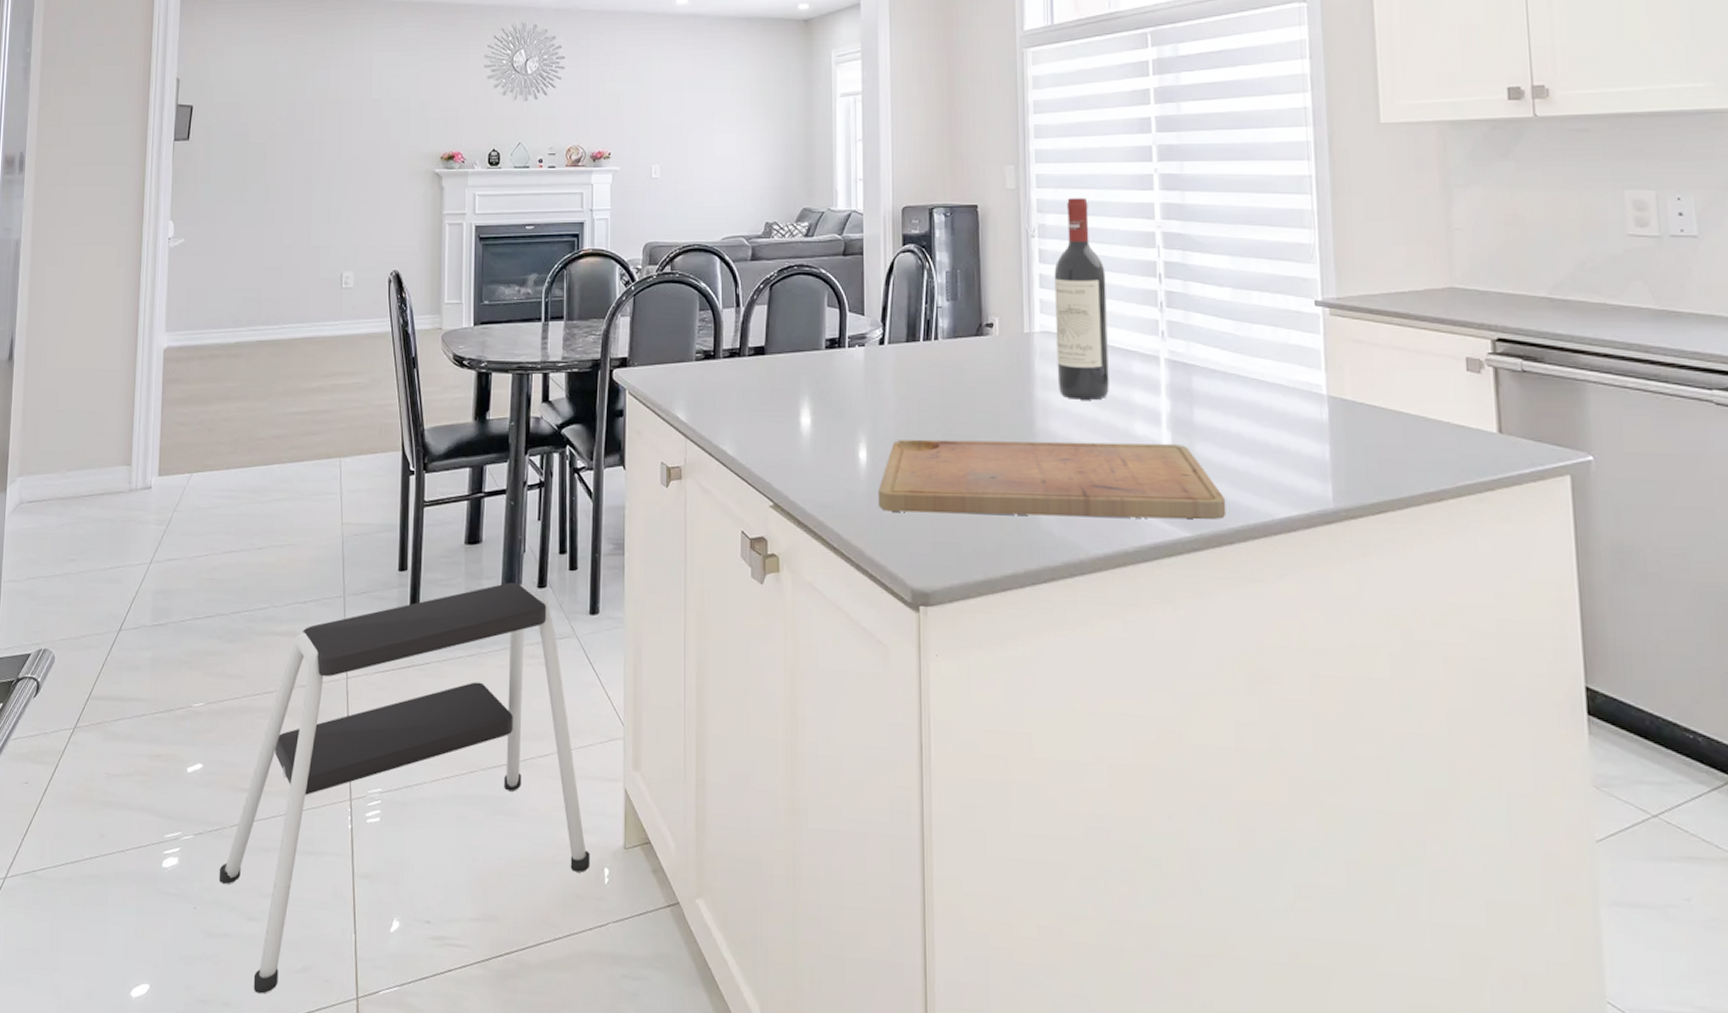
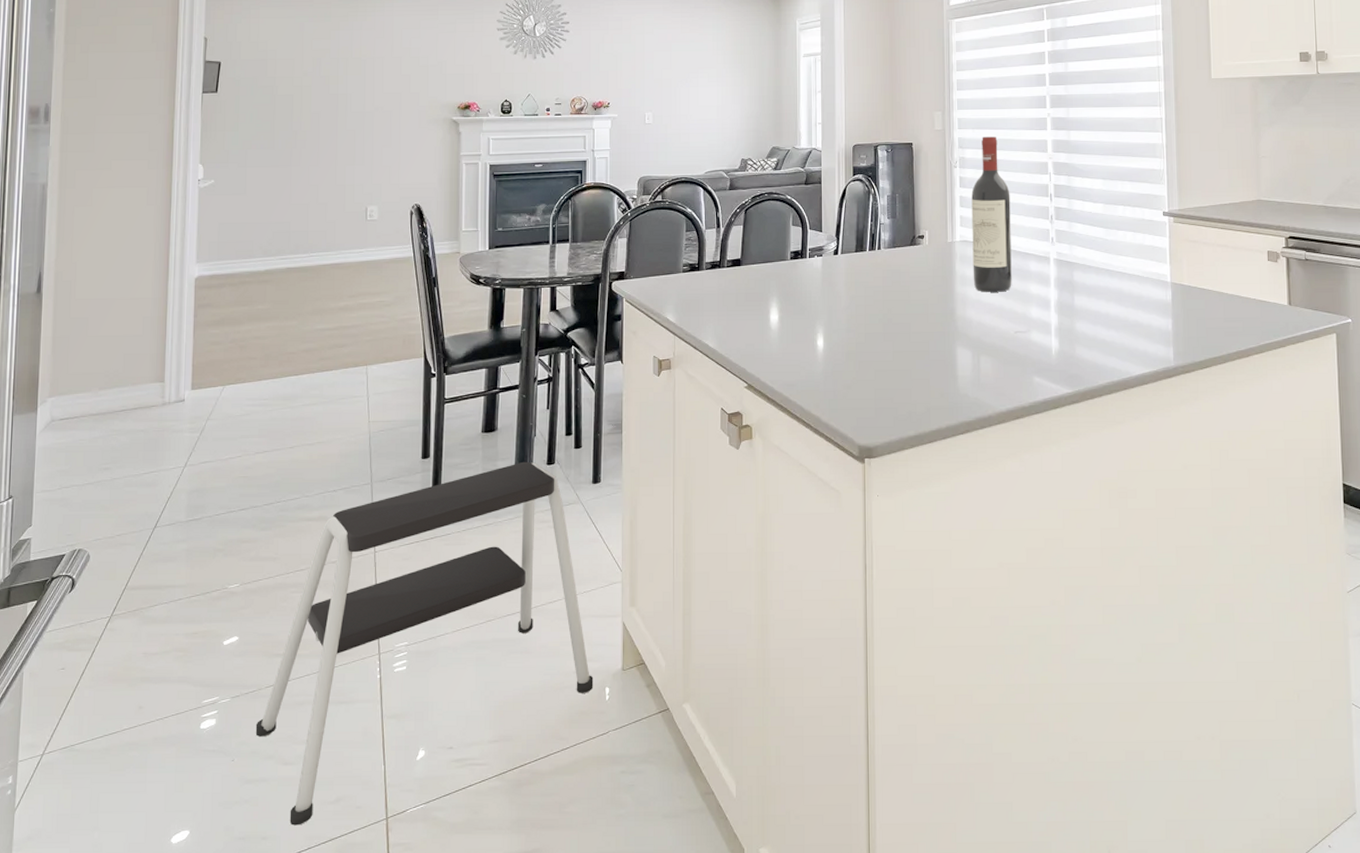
cutting board: present [879,439,1226,520] -> none [833,324,1097,386]

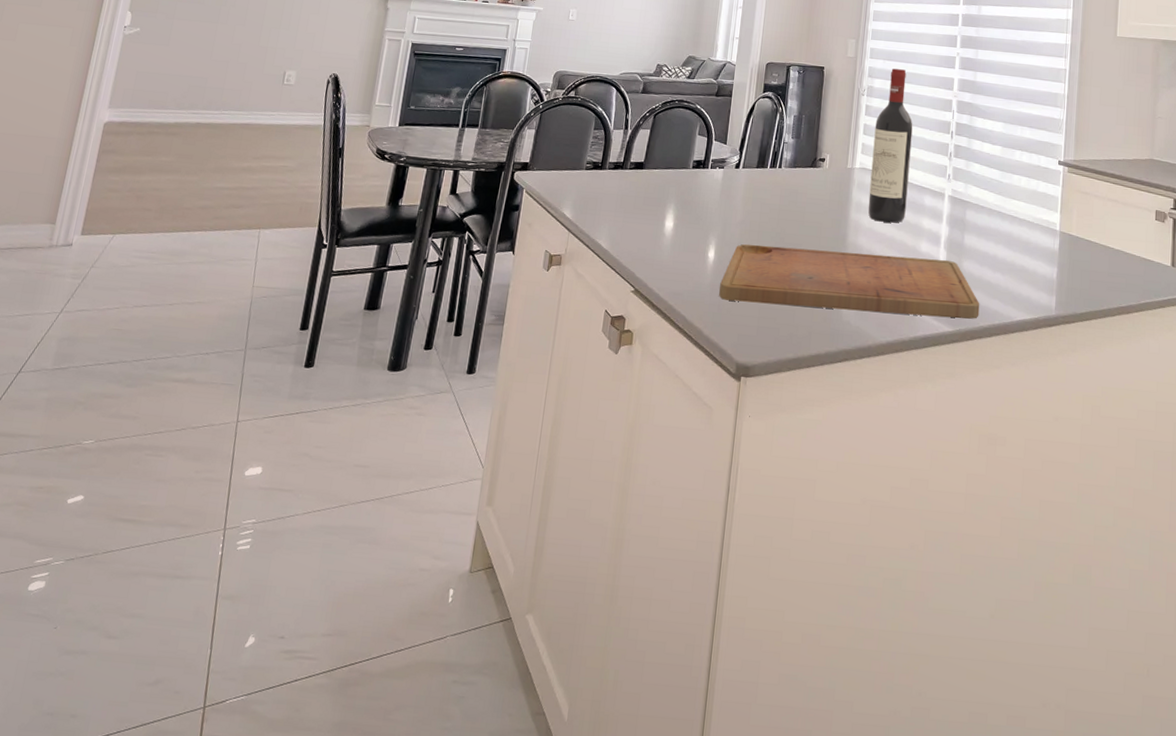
step stool: present [255,461,594,826] -> none [83,343,439,706]
cutting board: none [833,324,1097,386] -> present [719,244,980,320]

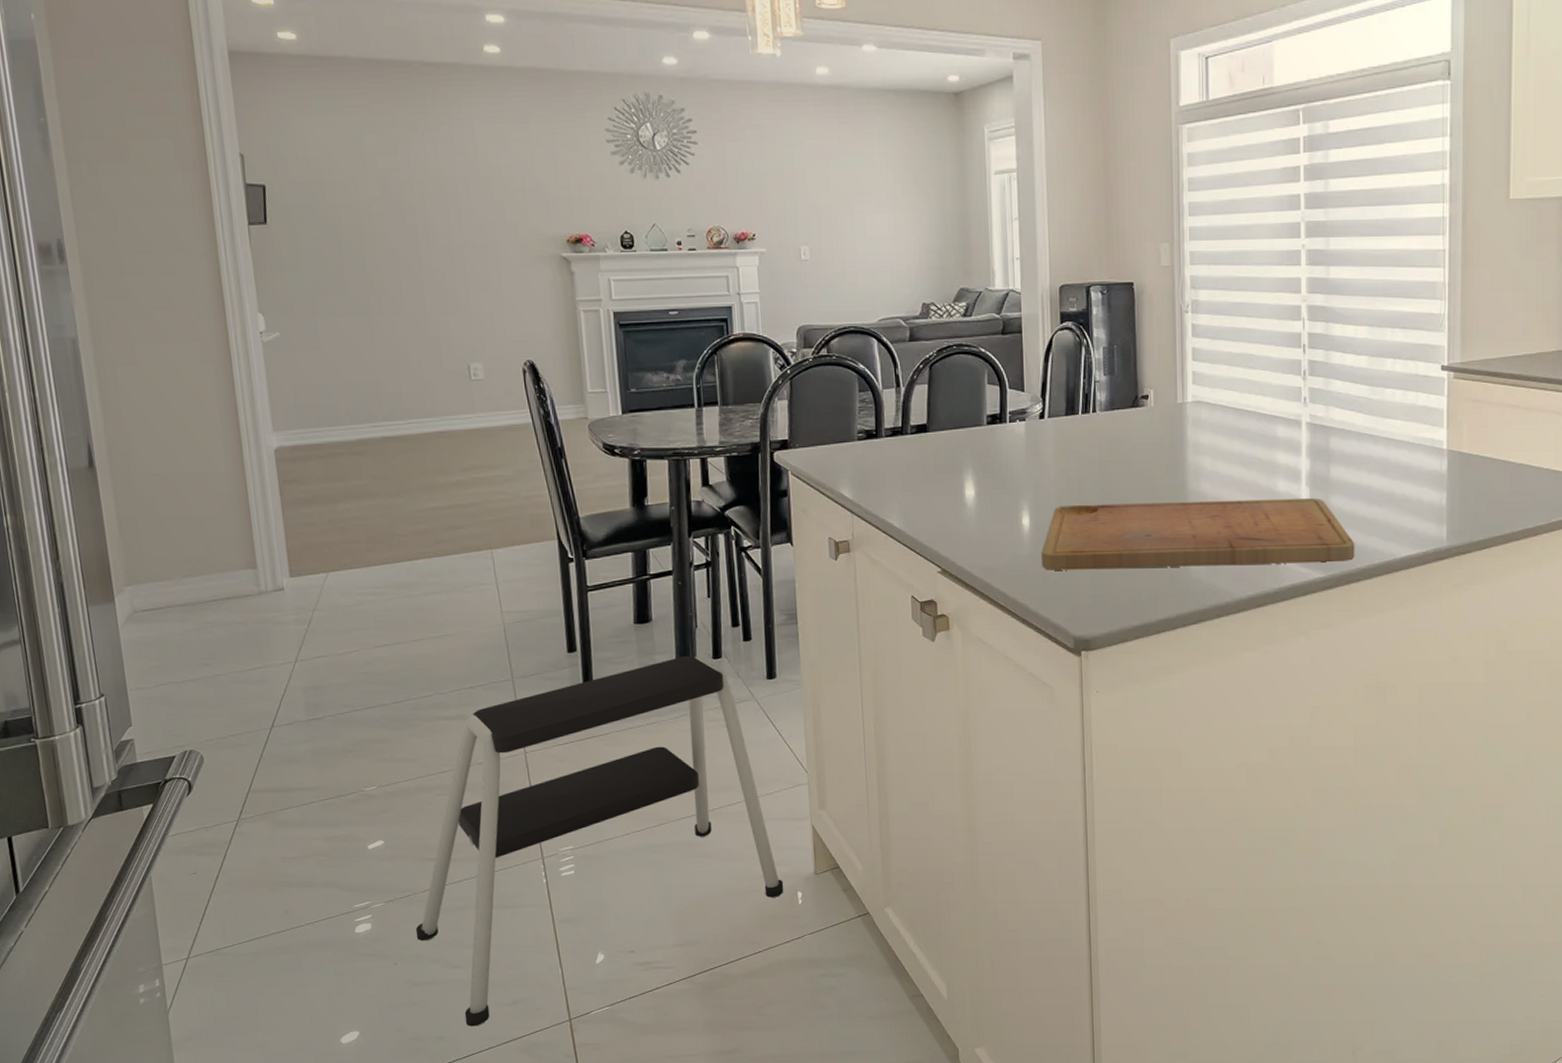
step stool: none [83,343,439,706] -> present [415,655,784,1027]
wine bottle: present [867,68,913,223] -> none [1206,274,1255,462]

